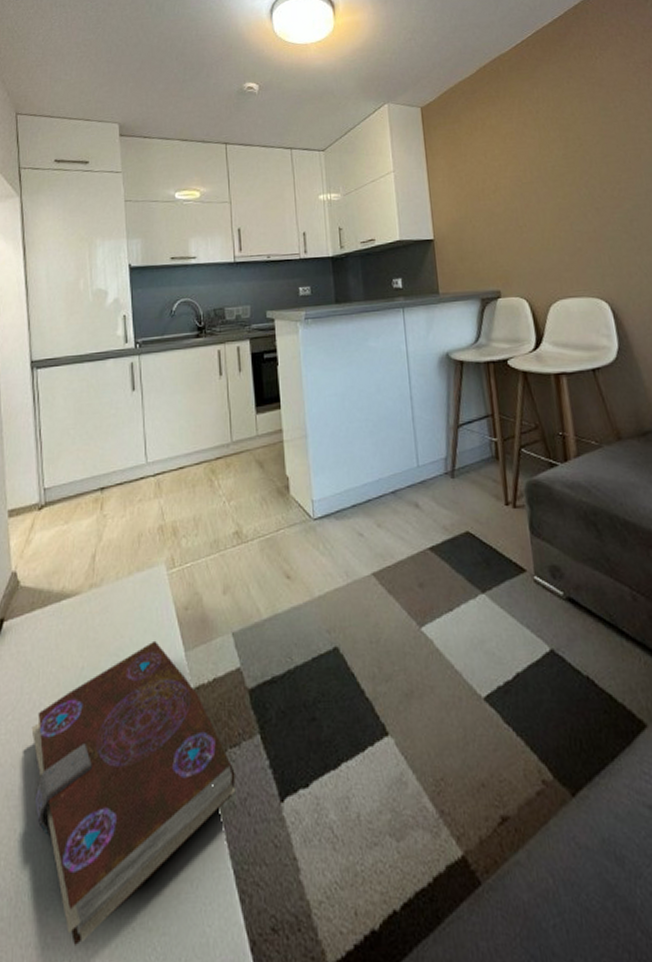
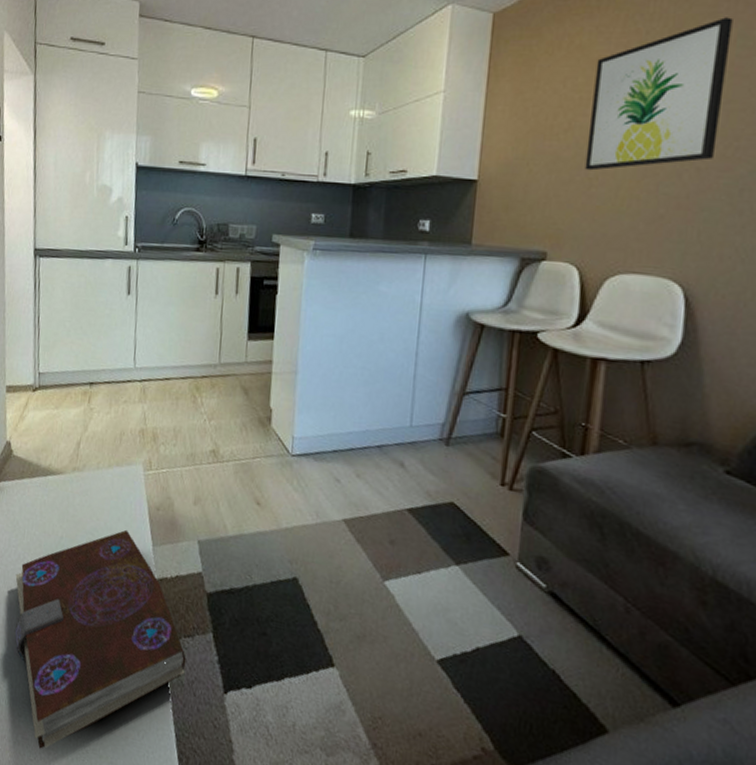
wall art: none [505,96,605,221] -> present [584,17,733,171]

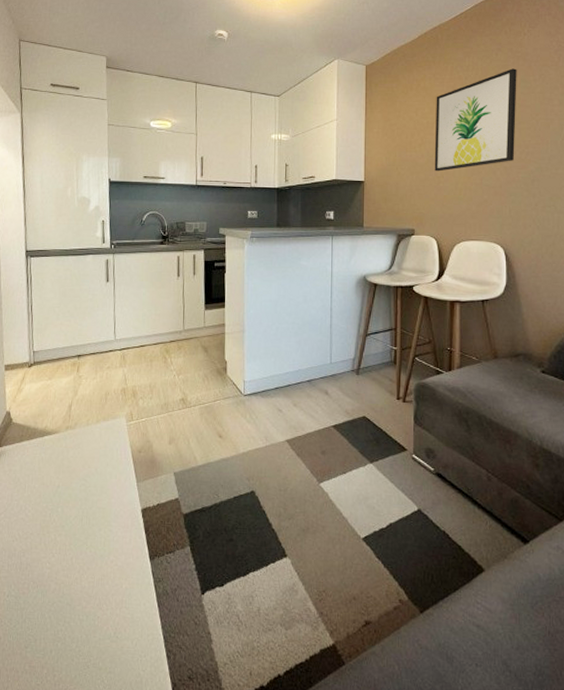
book: present [14,529,186,749] -> none [18,472,169,673]

